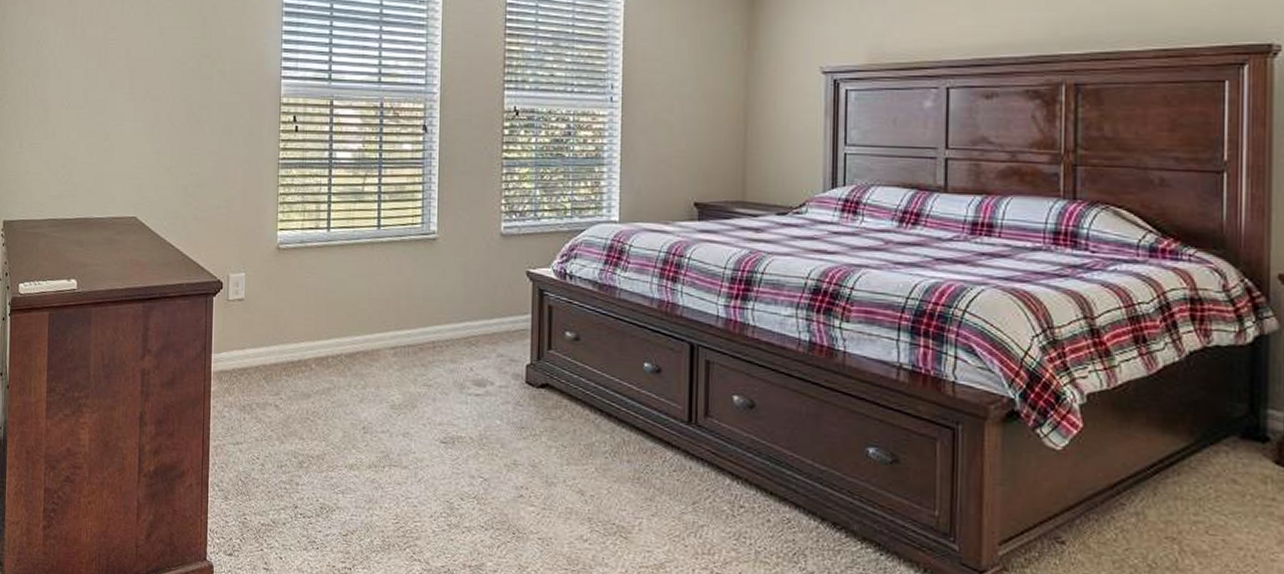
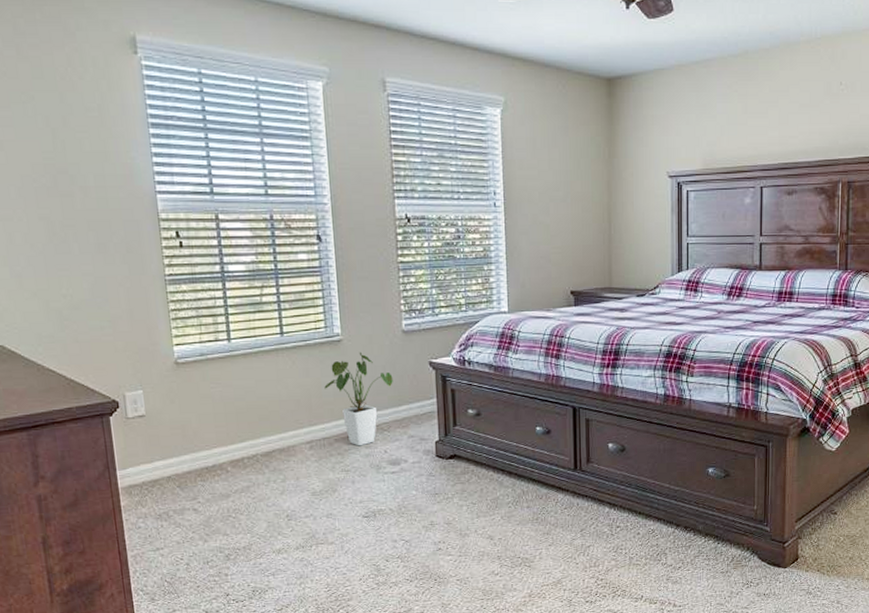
house plant: none [415,253,486,360] -> present [324,352,393,446]

